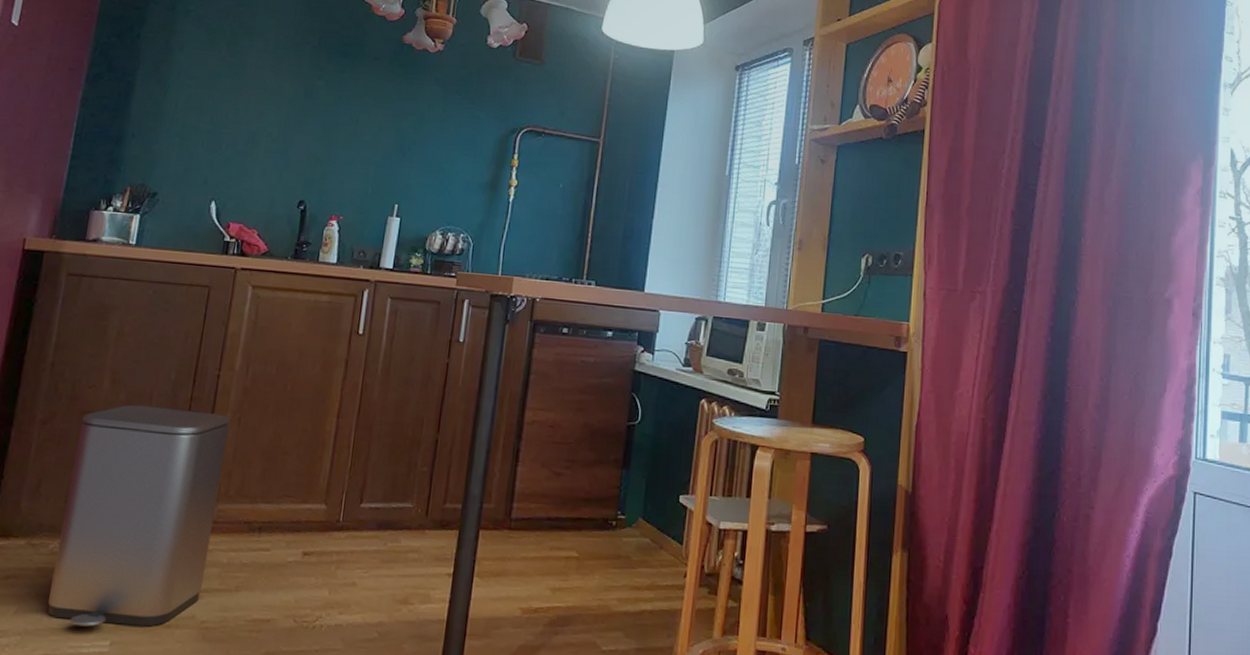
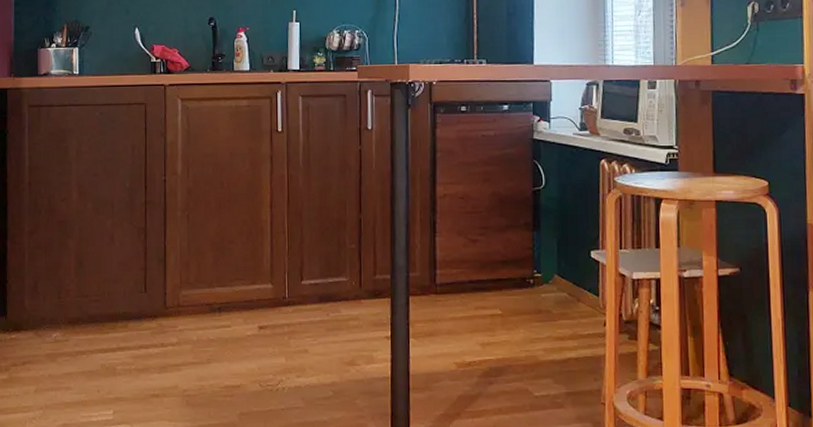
pedal bin: present [47,404,231,627] -> none [59,211,181,400]

